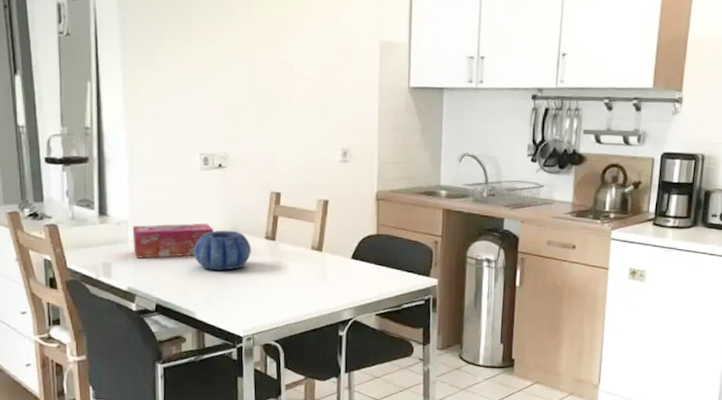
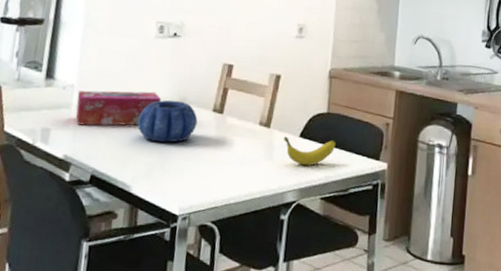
banana: none [336,259,387,286] -> present [284,136,336,166]

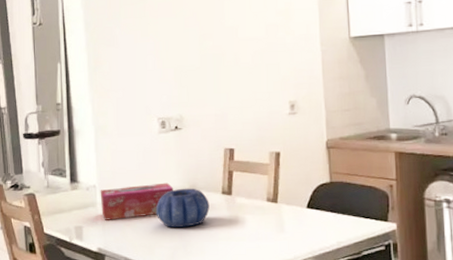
banana: present [284,136,336,166] -> none [292,207,343,235]

